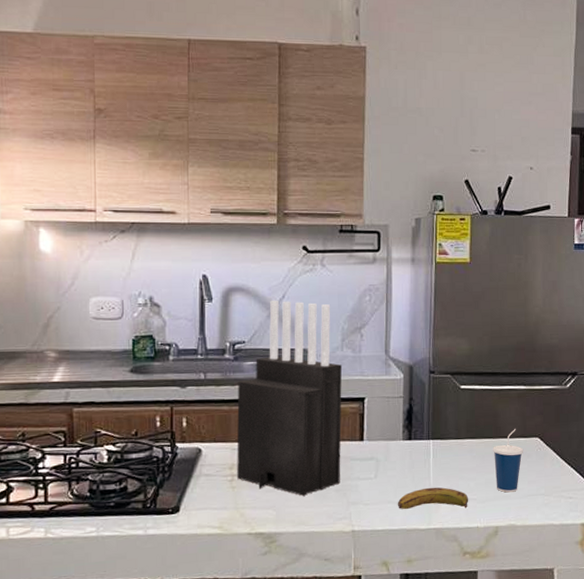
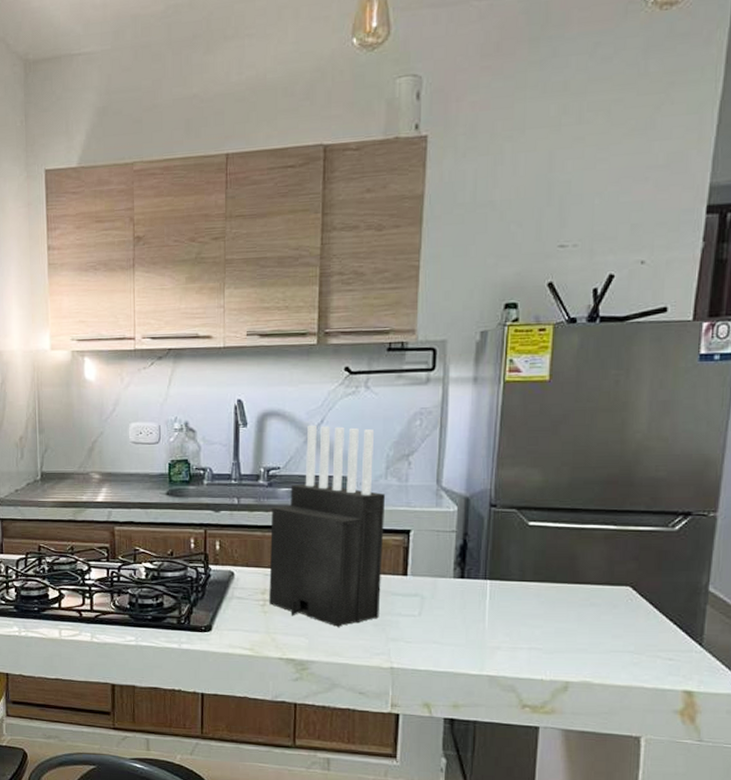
banana: present [397,487,469,510] -> none [444,631,533,658]
cup: present [493,429,524,493] -> none [567,575,609,646]

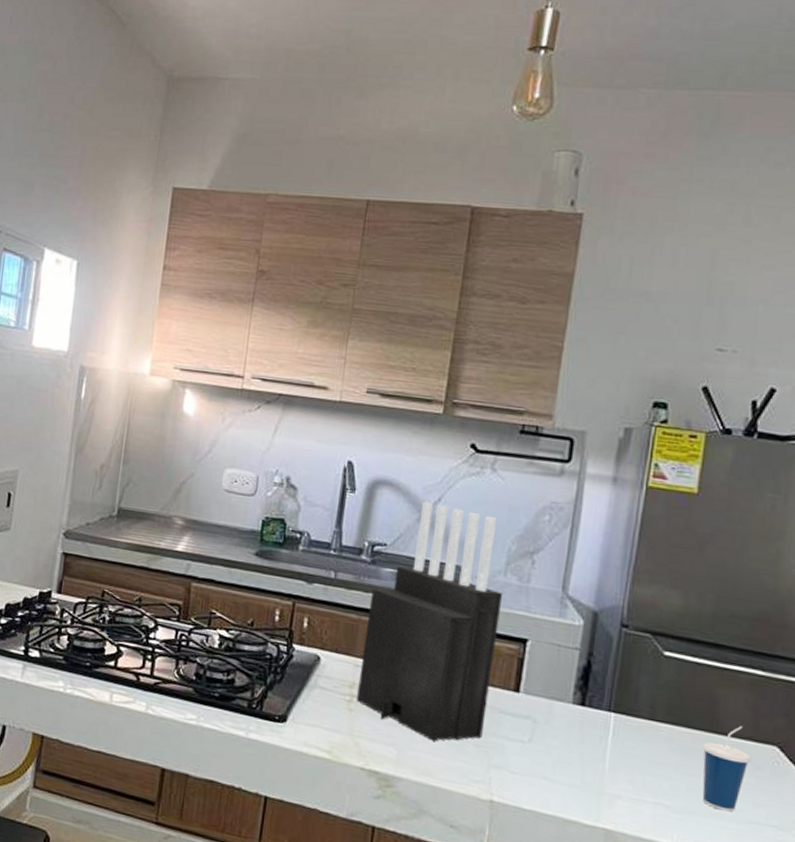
cup: none [567,575,609,646] -> present [702,726,752,812]

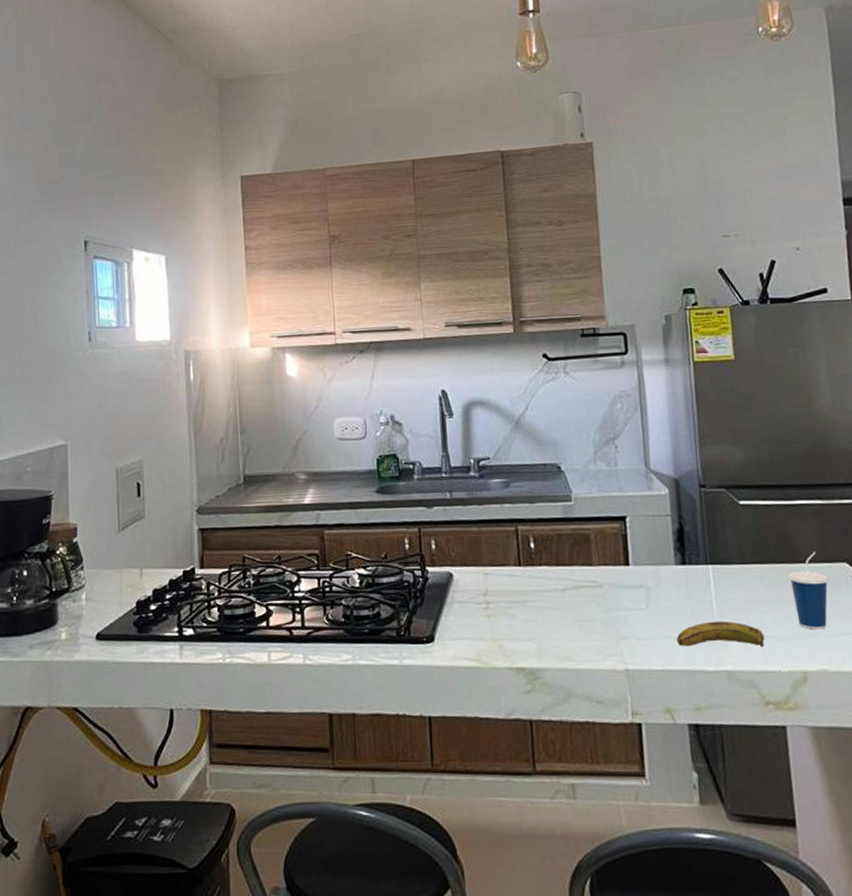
knife block: present [357,501,503,742] -> none [485,412,607,627]
banana: none [554,771,659,815] -> present [676,620,765,648]

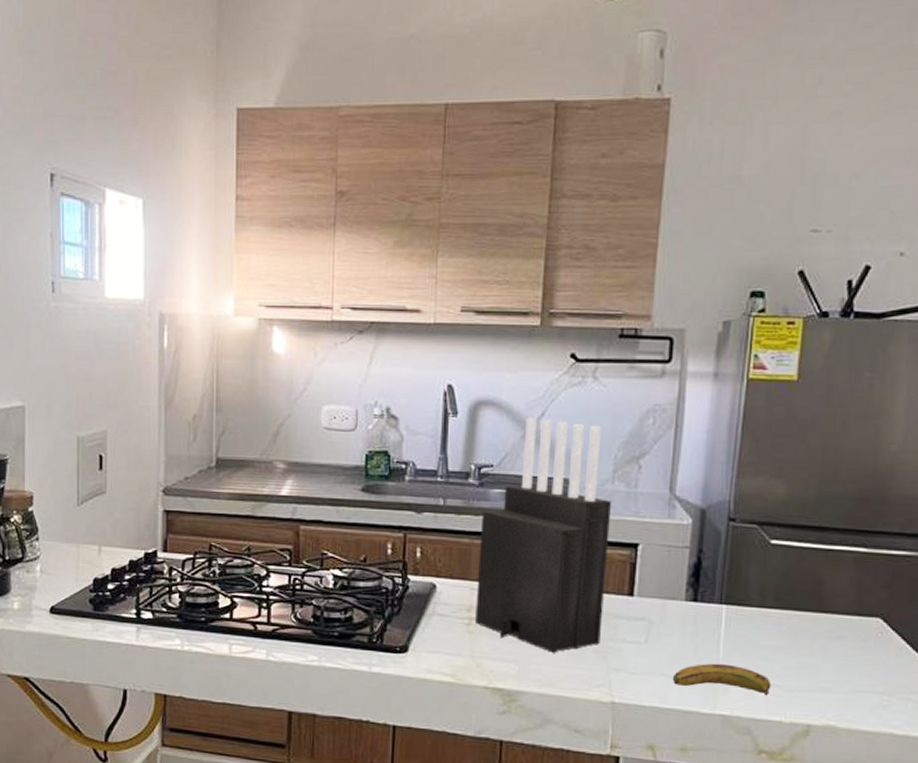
knife block: none [485,412,607,627] -> present [475,417,612,653]
cup: present [788,552,830,630] -> none [811,603,857,684]

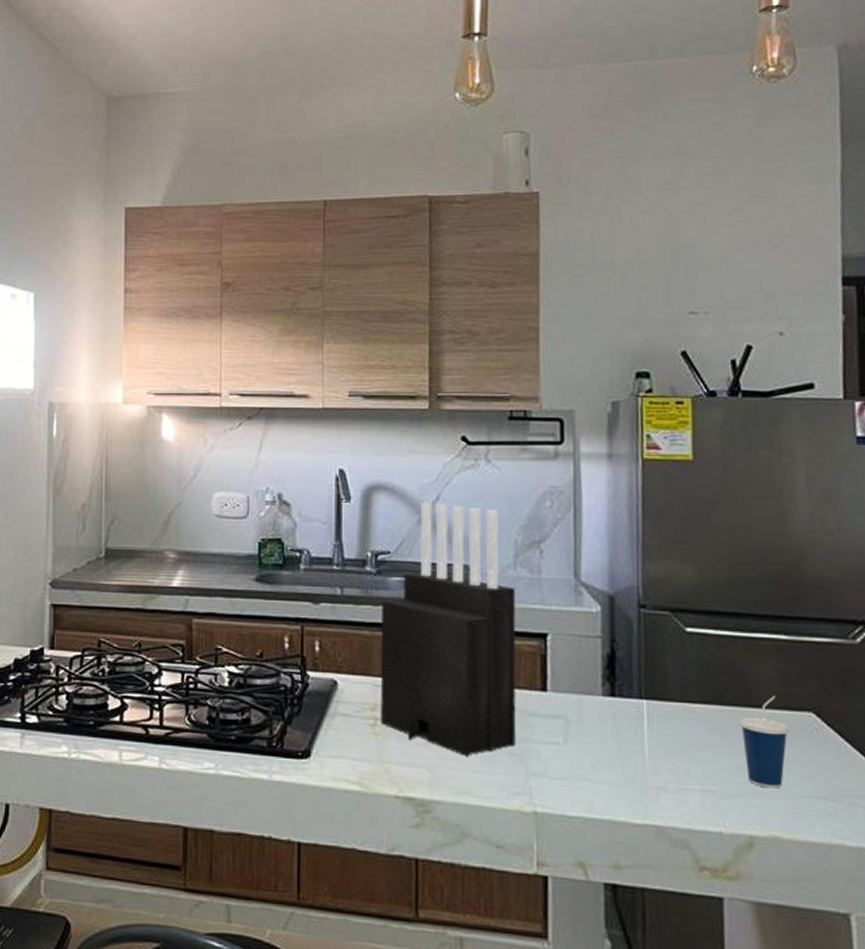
banana: present [672,663,772,696] -> none [597,766,705,803]
cup: none [811,603,857,684] -> present [740,696,790,789]

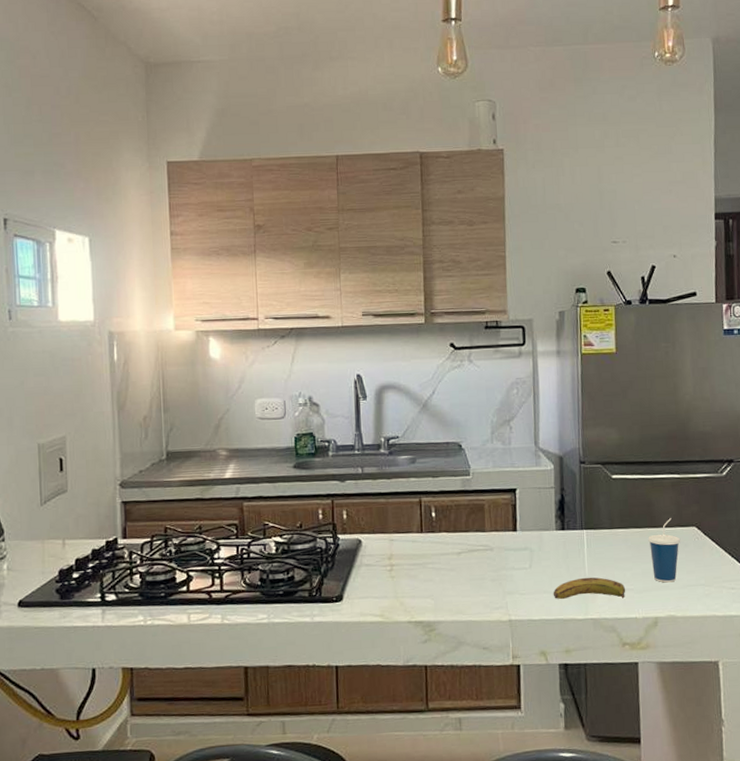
knife block: present [380,502,516,756] -> none [393,396,496,586]
banana: none [597,766,705,803] -> present [553,577,626,600]

